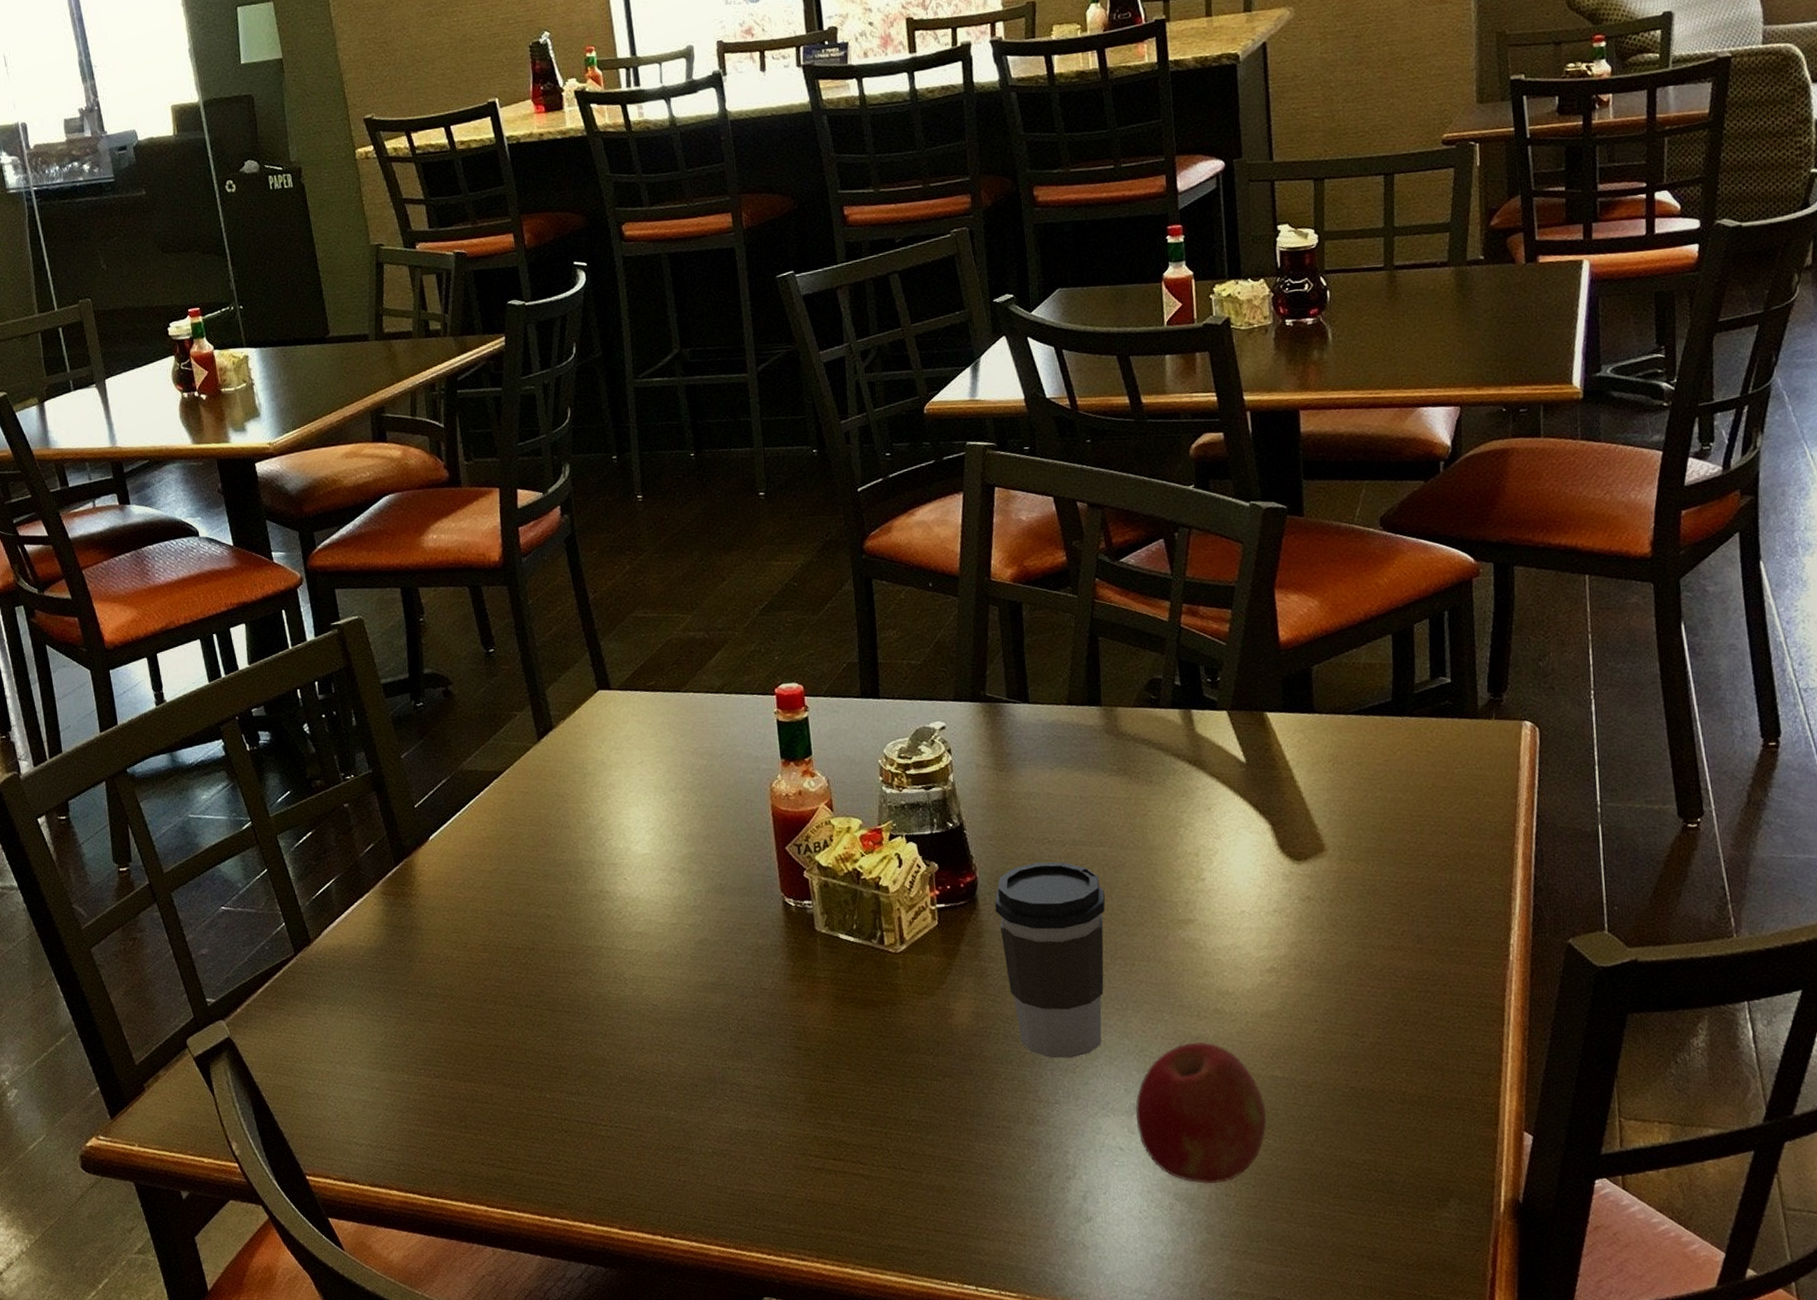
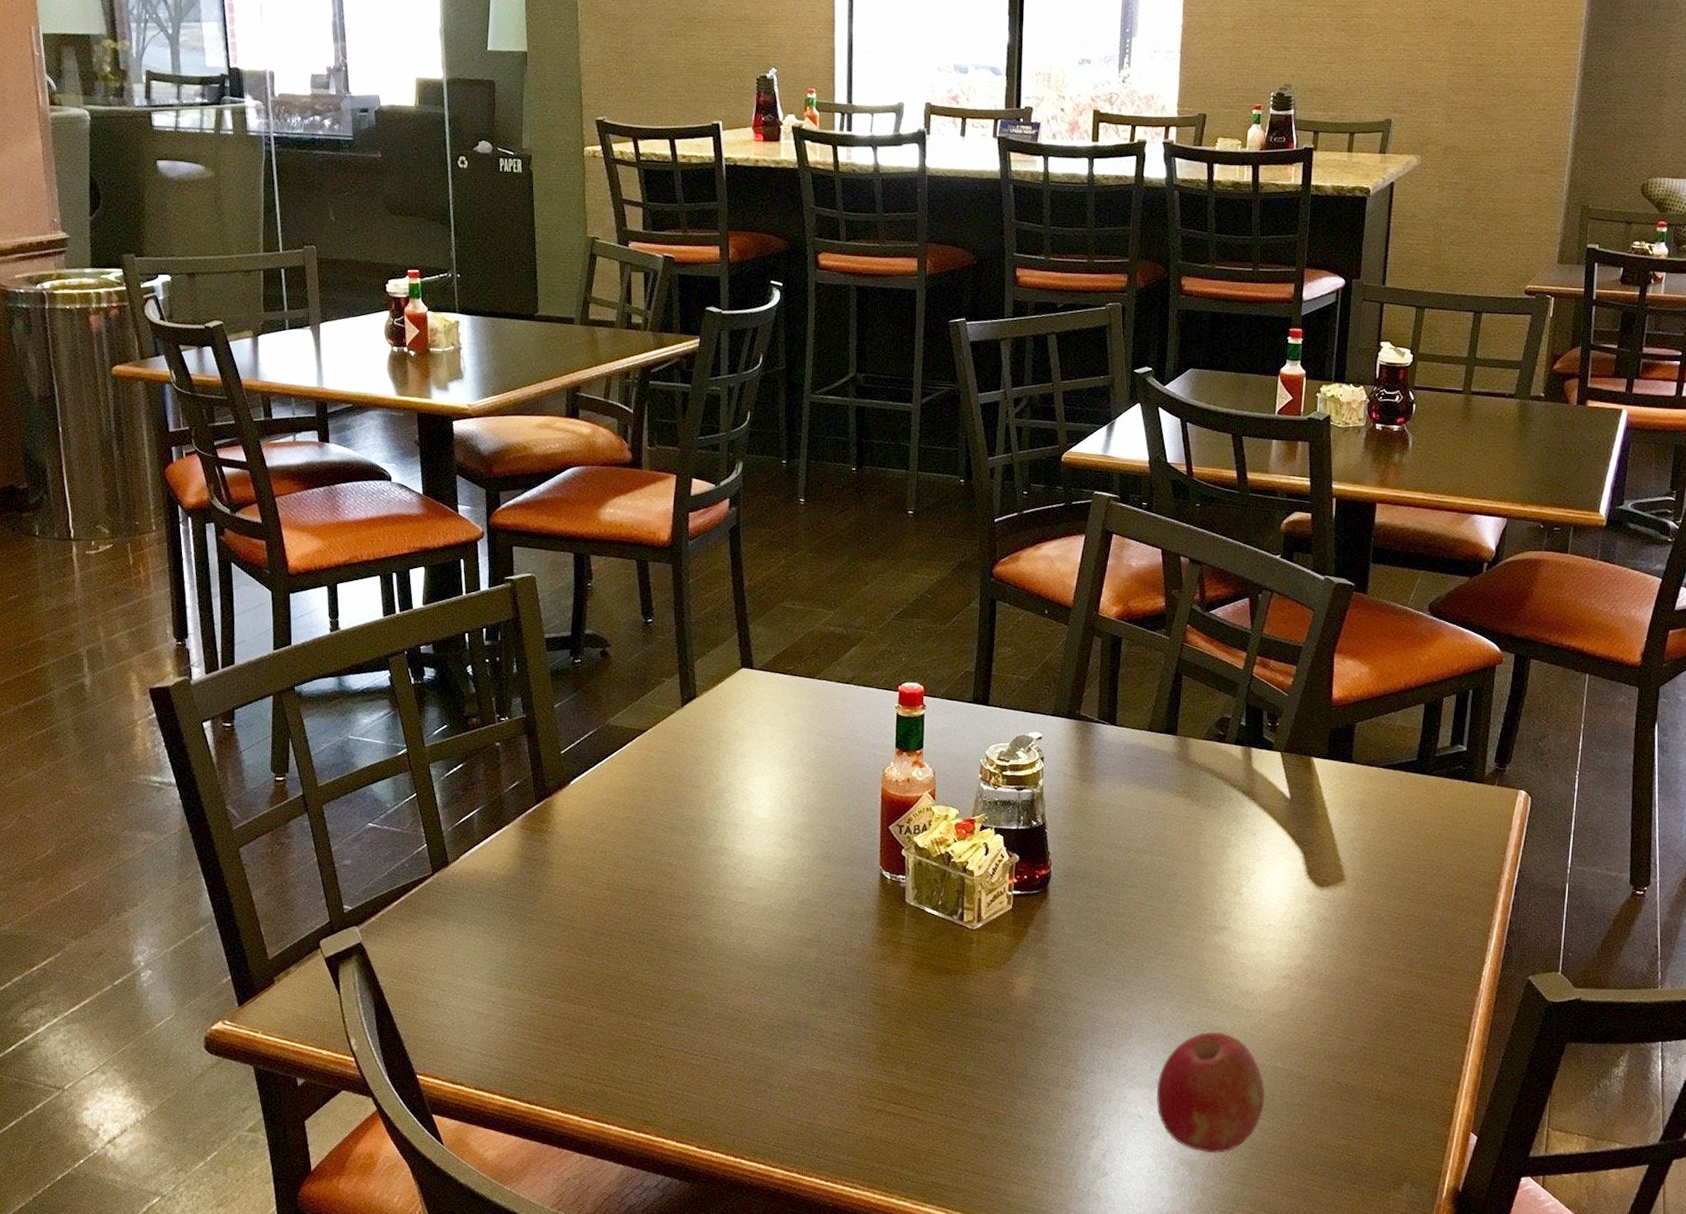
coffee cup: present [994,861,1106,1059] -> none [1062,864,1157,1035]

